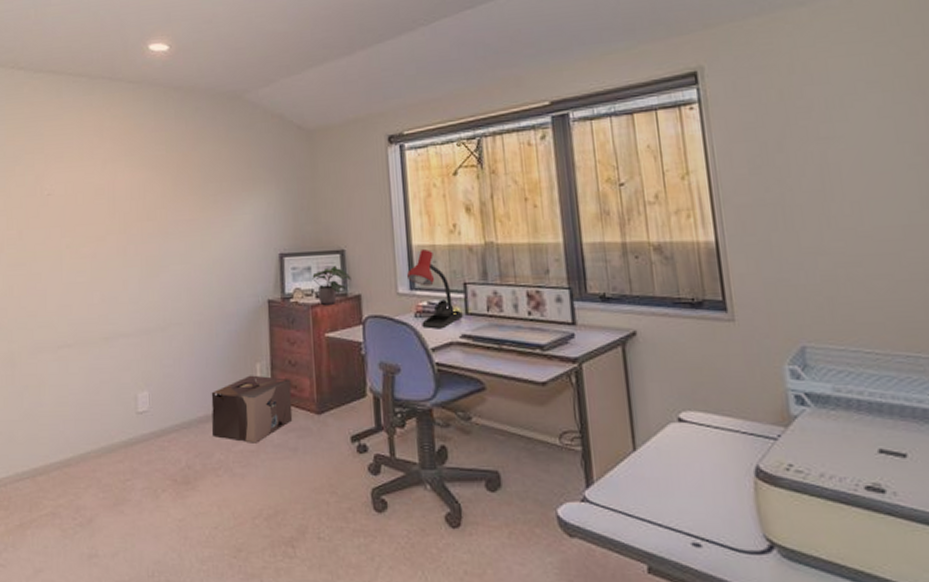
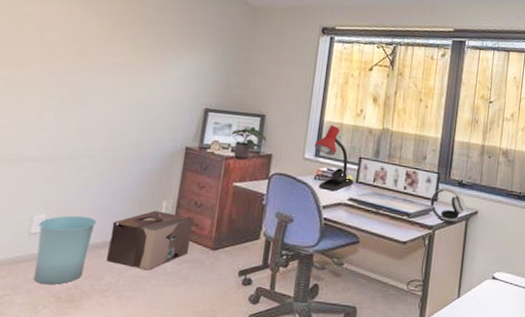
waste bin: none [143,389,196,467] -> present [33,215,97,285]
headphones: none [567,304,619,353] -> present [430,187,467,224]

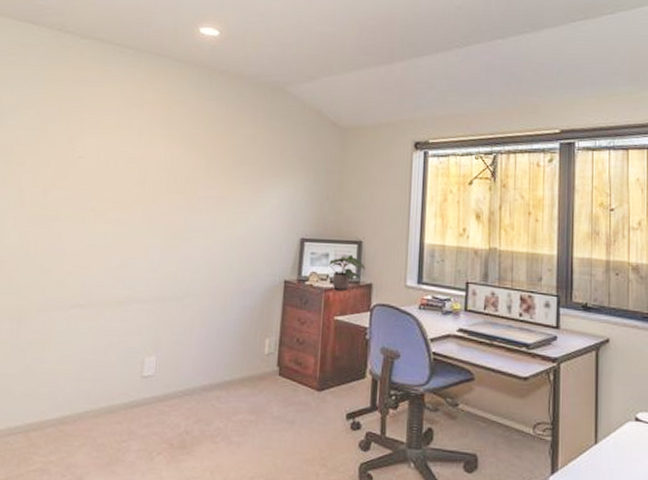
waste bin: present [33,215,97,285] -> none [147,357,203,431]
cardboard box: present [107,210,194,270] -> none [215,349,297,414]
desk lamp: present [314,126,354,192] -> none [415,249,462,322]
headphones: present [430,187,467,224] -> none [552,311,595,355]

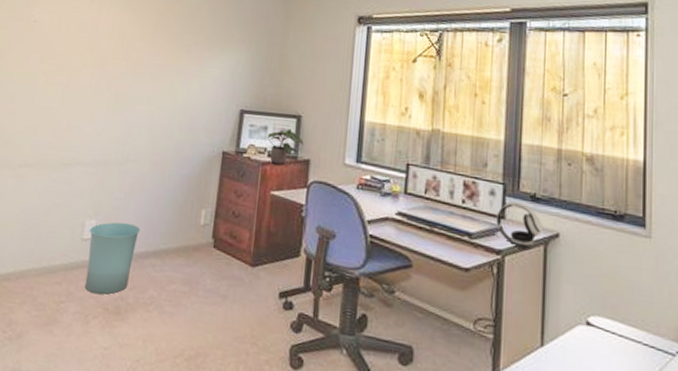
waste bin: none [147,357,203,431] -> present [84,222,141,295]
headphones: none [552,311,595,355] -> present [496,201,544,249]

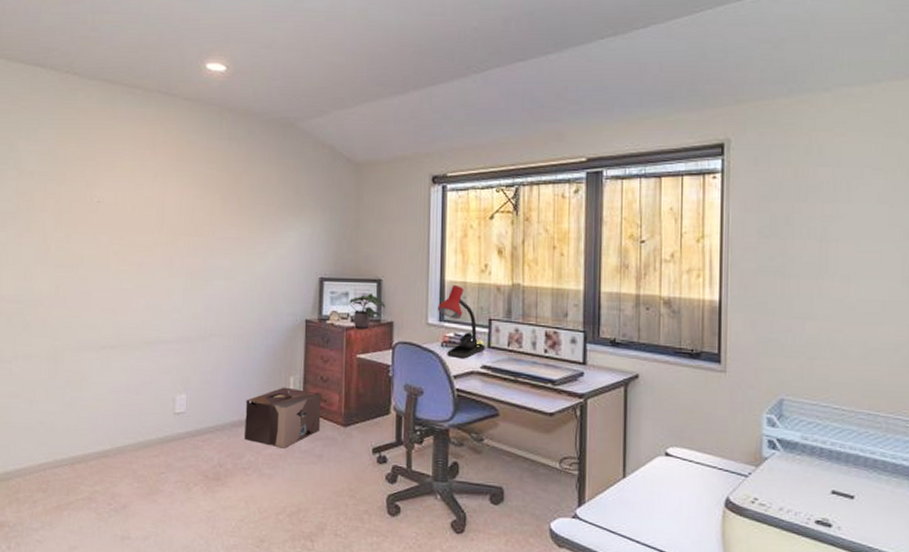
waste bin: present [84,222,141,295] -> none [181,394,231,463]
cardboard box: none [150,219,232,285] -> present [245,387,321,448]
desk lamp: none [355,127,402,204] -> present [437,286,485,359]
headphones: present [496,201,544,249] -> none [578,347,624,391]

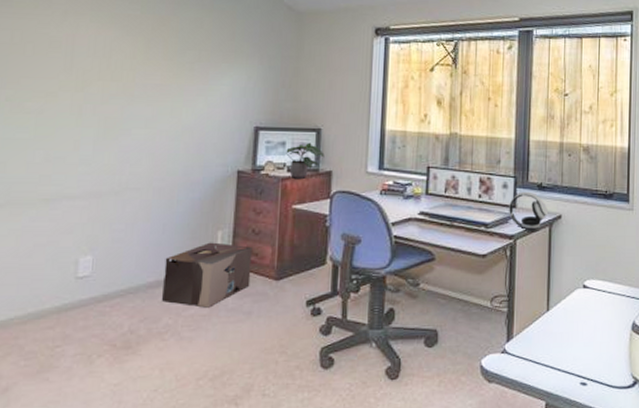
desk lamp: present [437,286,485,359] -> none [377,135,423,206]
headphones: none [578,347,624,391] -> present [509,191,549,231]

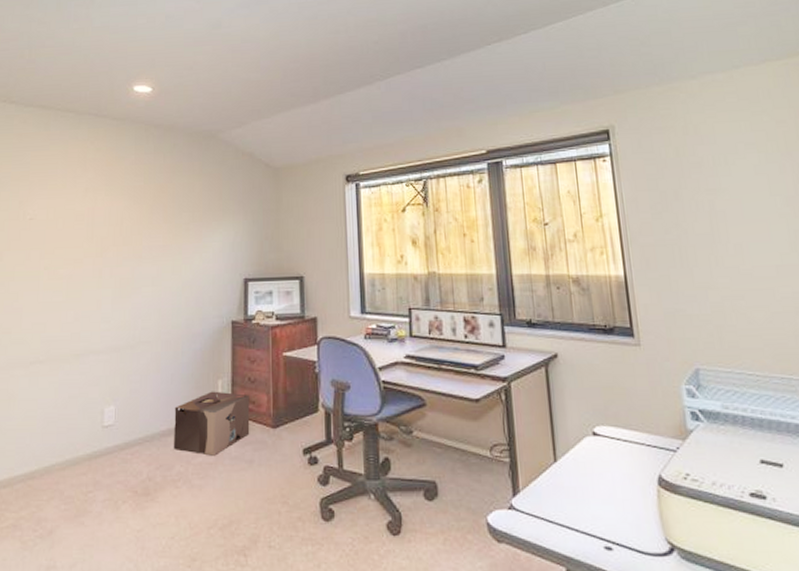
potted plant: present [286,142,325,180] -> none [273,290,309,327]
headphones: present [509,191,549,231] -> none [498,329,543,373]

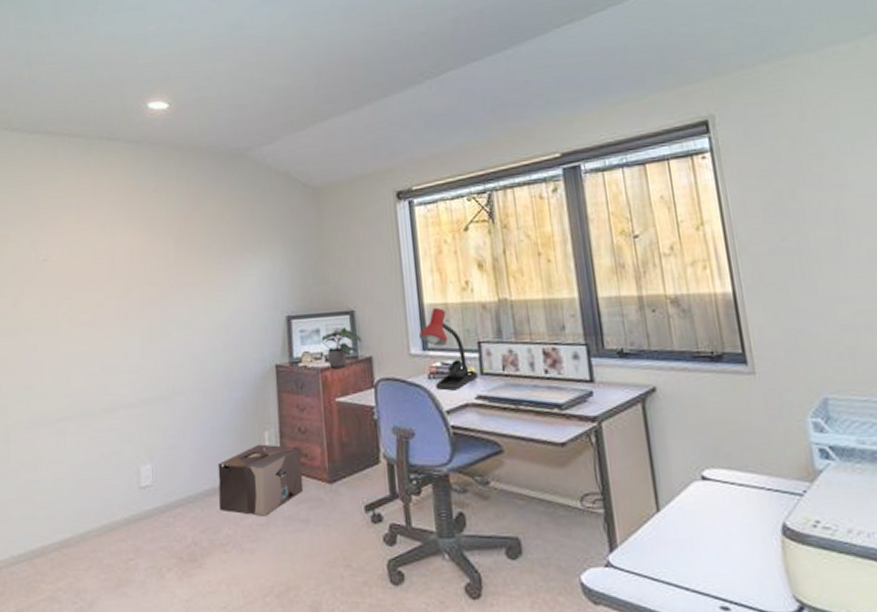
potted plant: none [273,290,309,327] -> present [321,327,362,370]
desk lamp: none [358,278,407,350] -> present [418,308,478,391]

